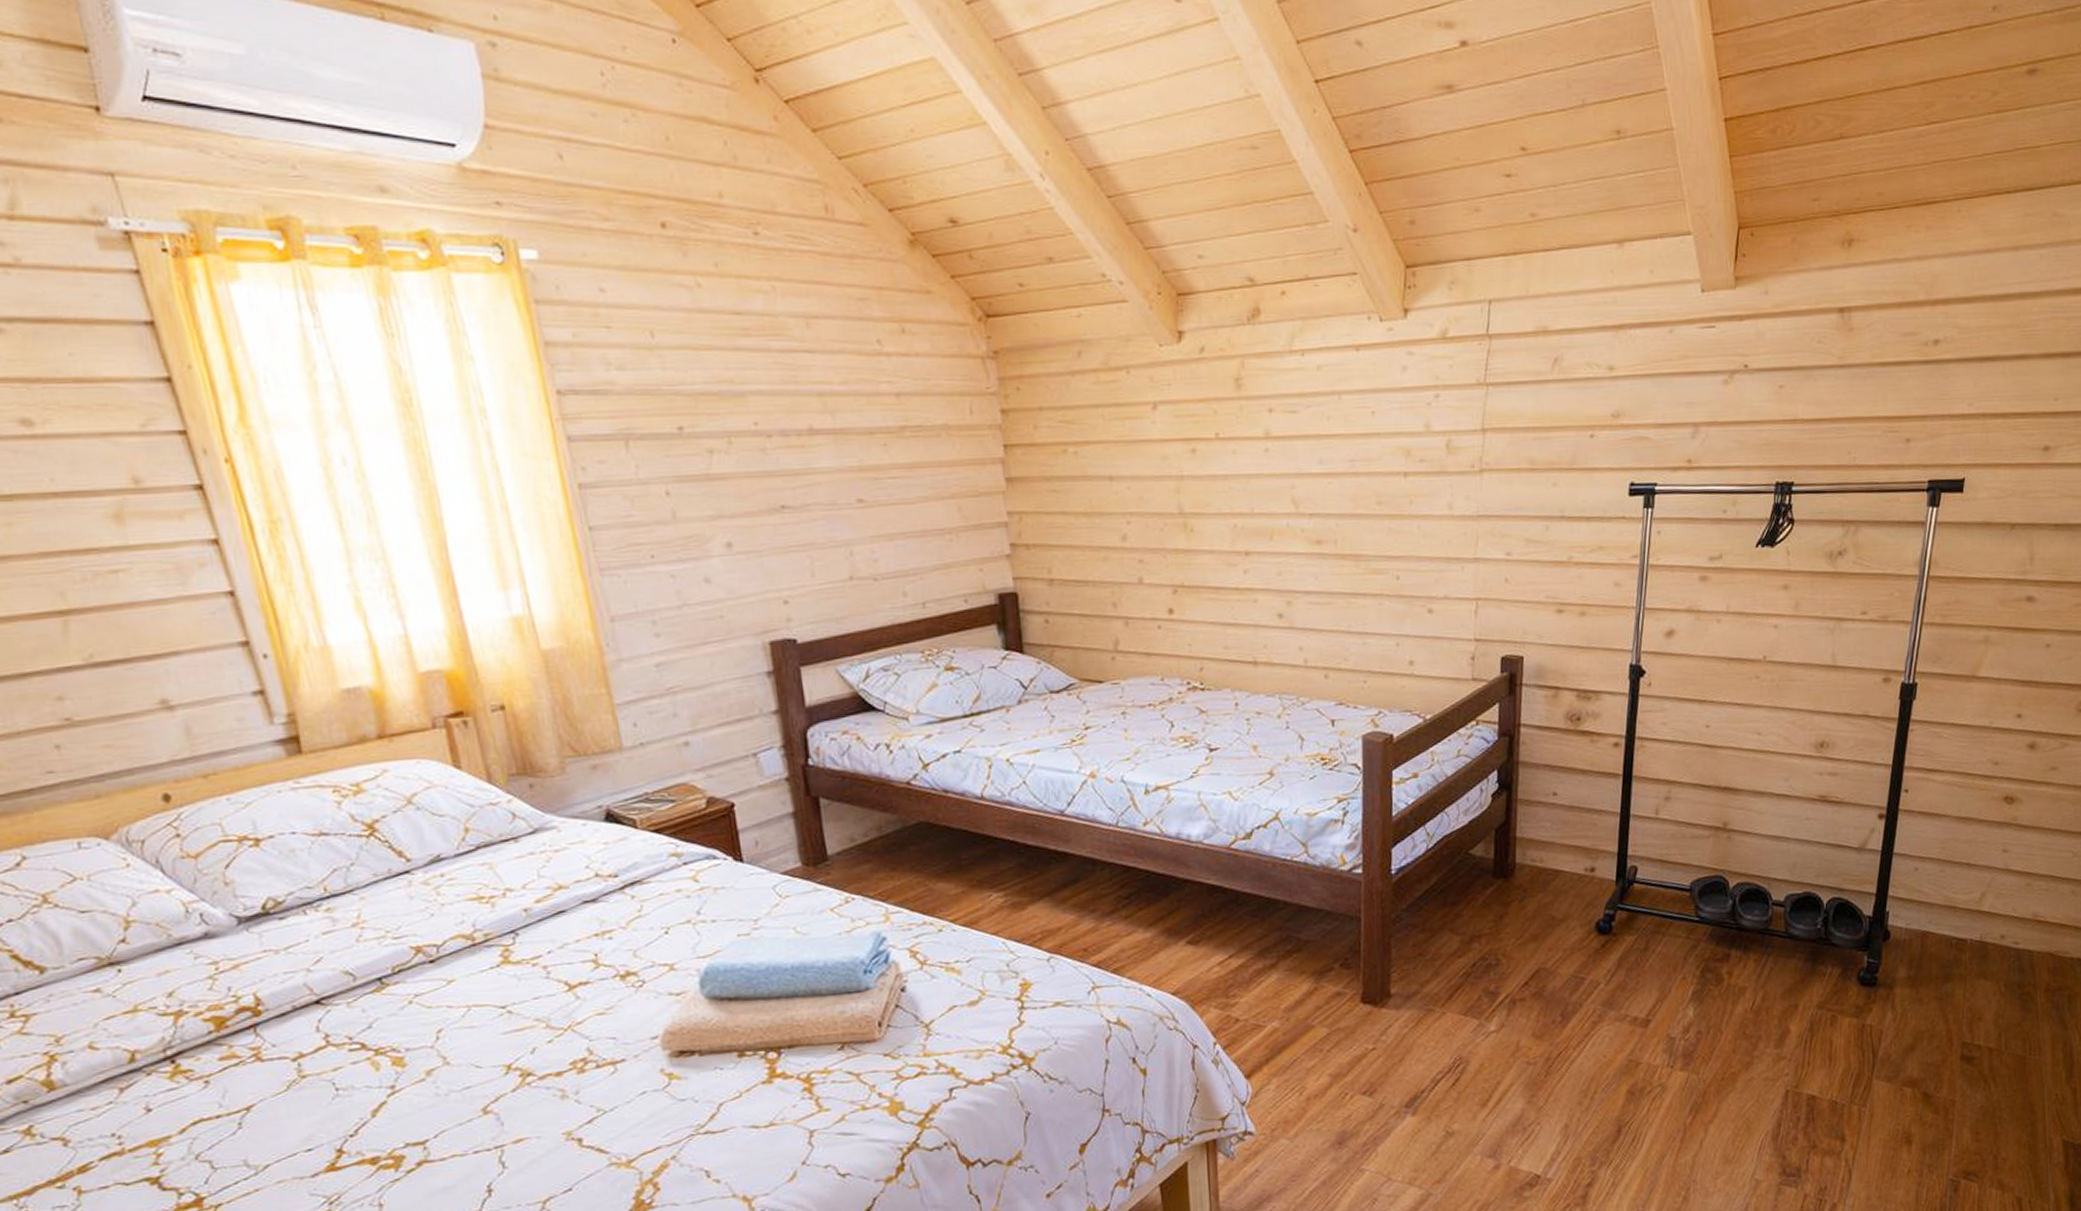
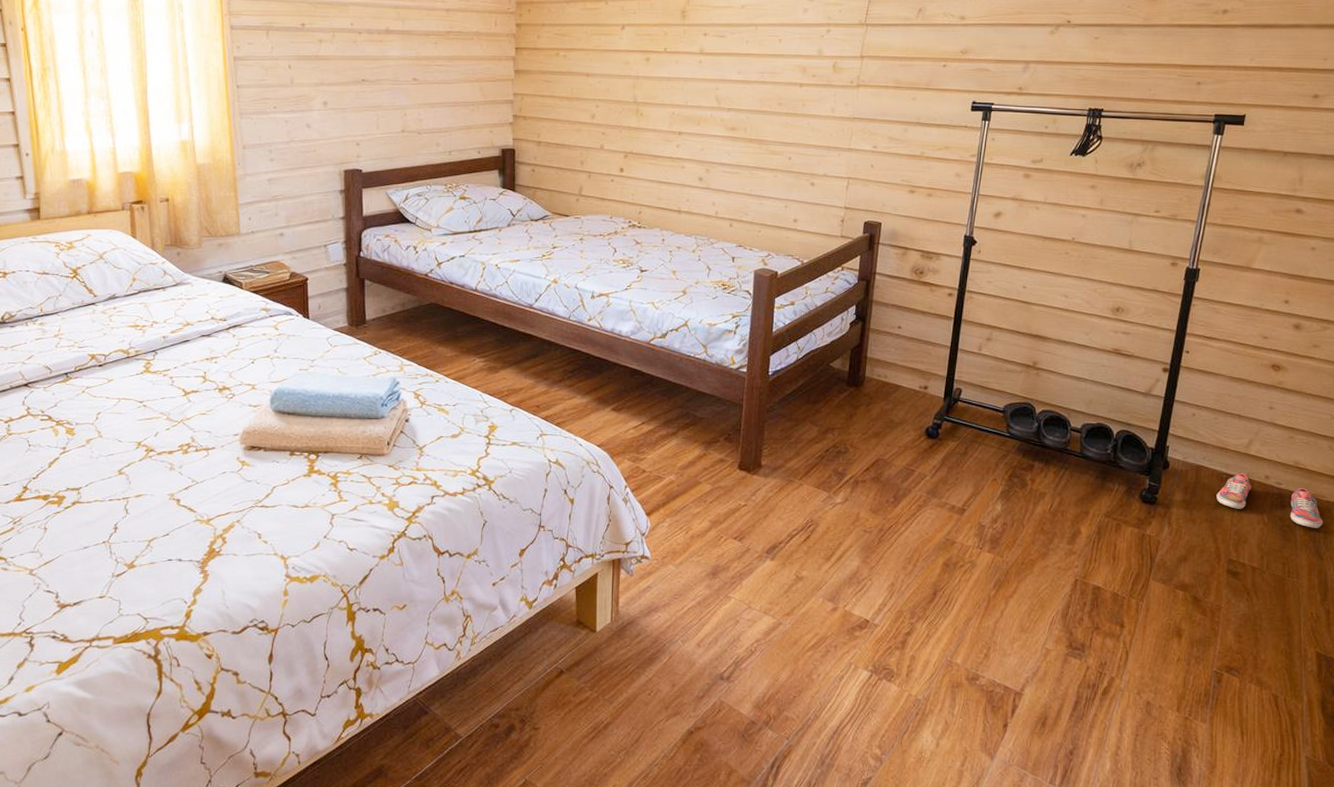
sneaker: none [1946,935,2067,993] -> present [1216,473,1323,528]

